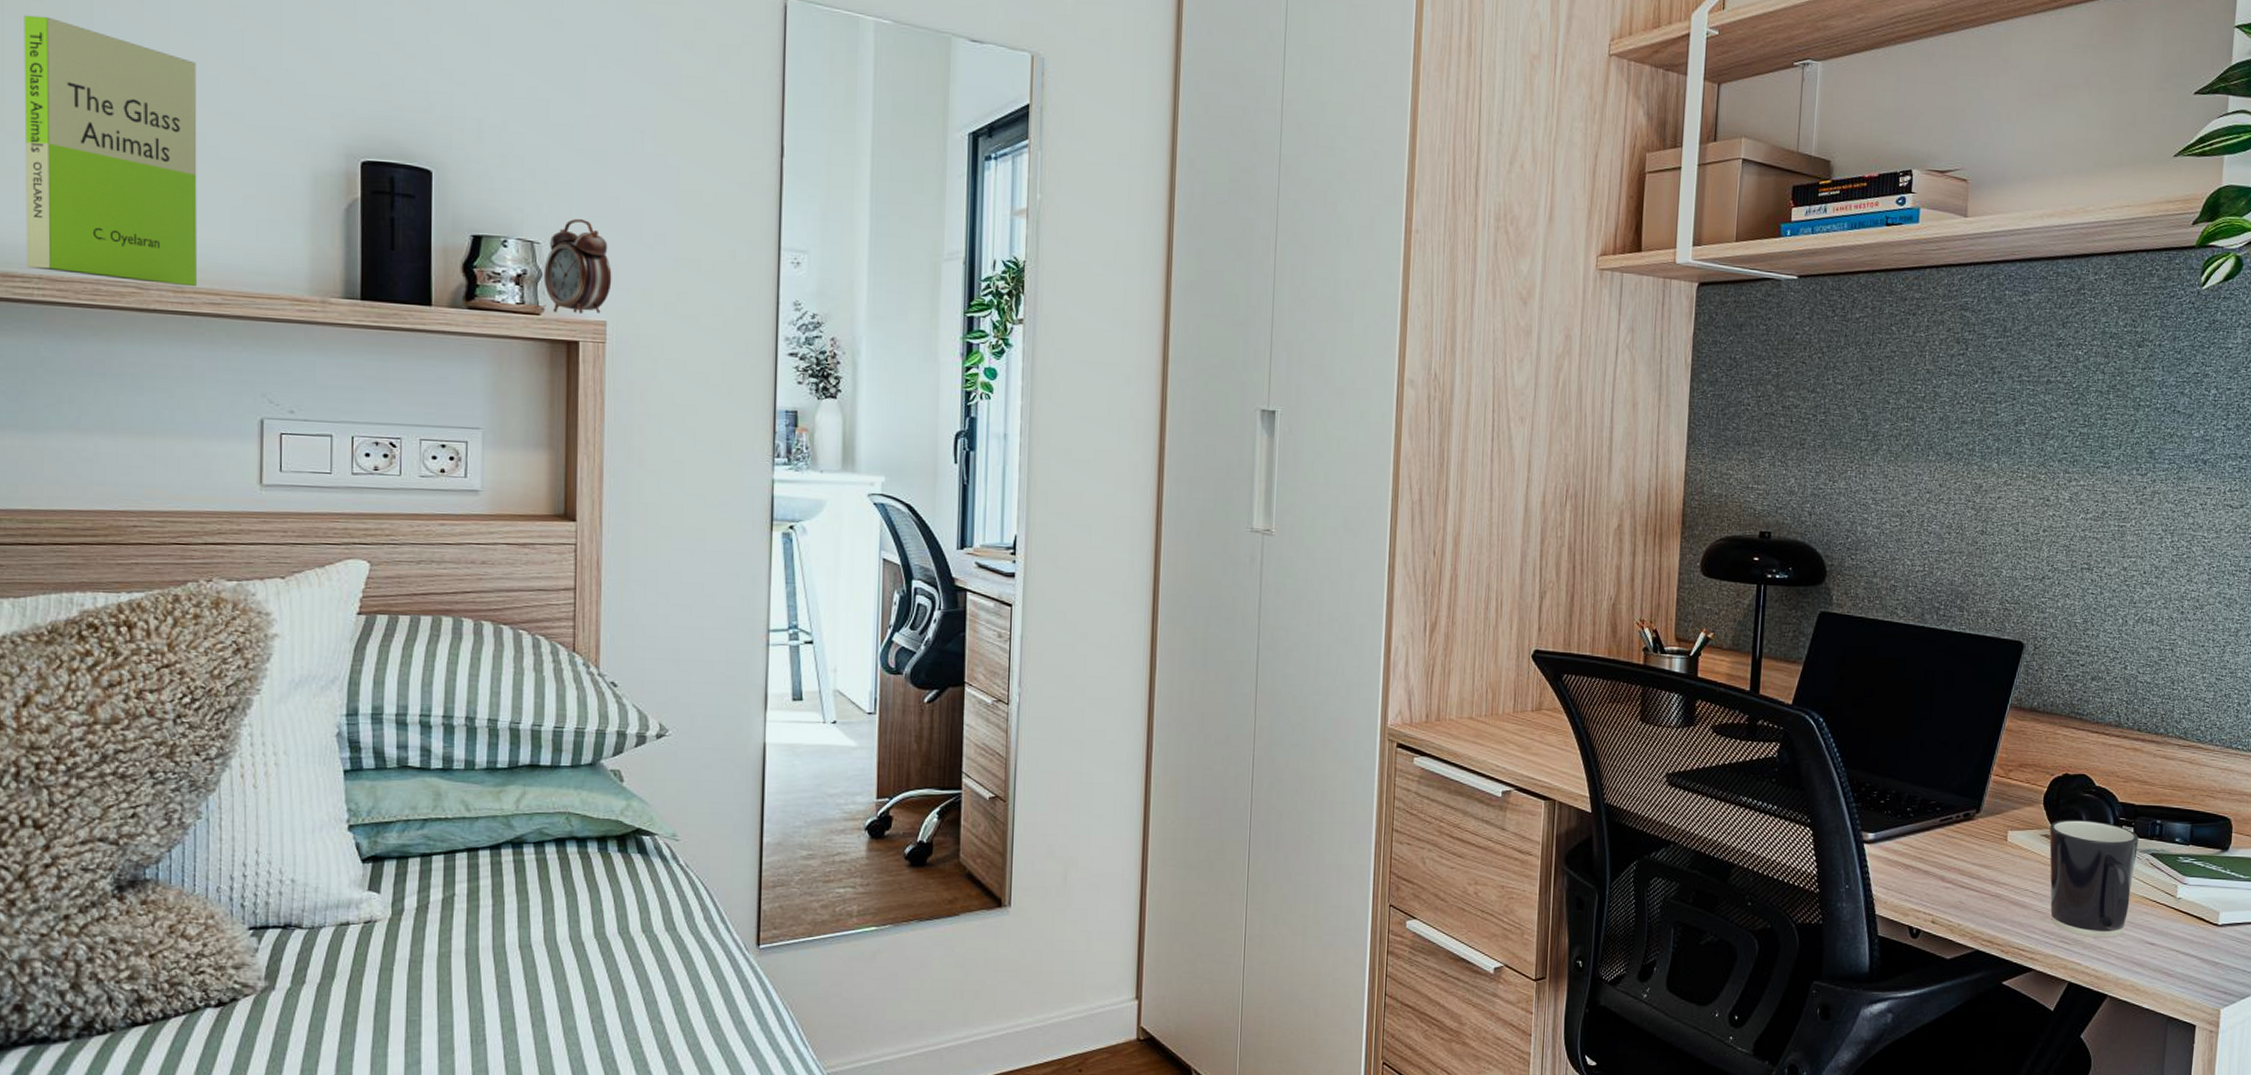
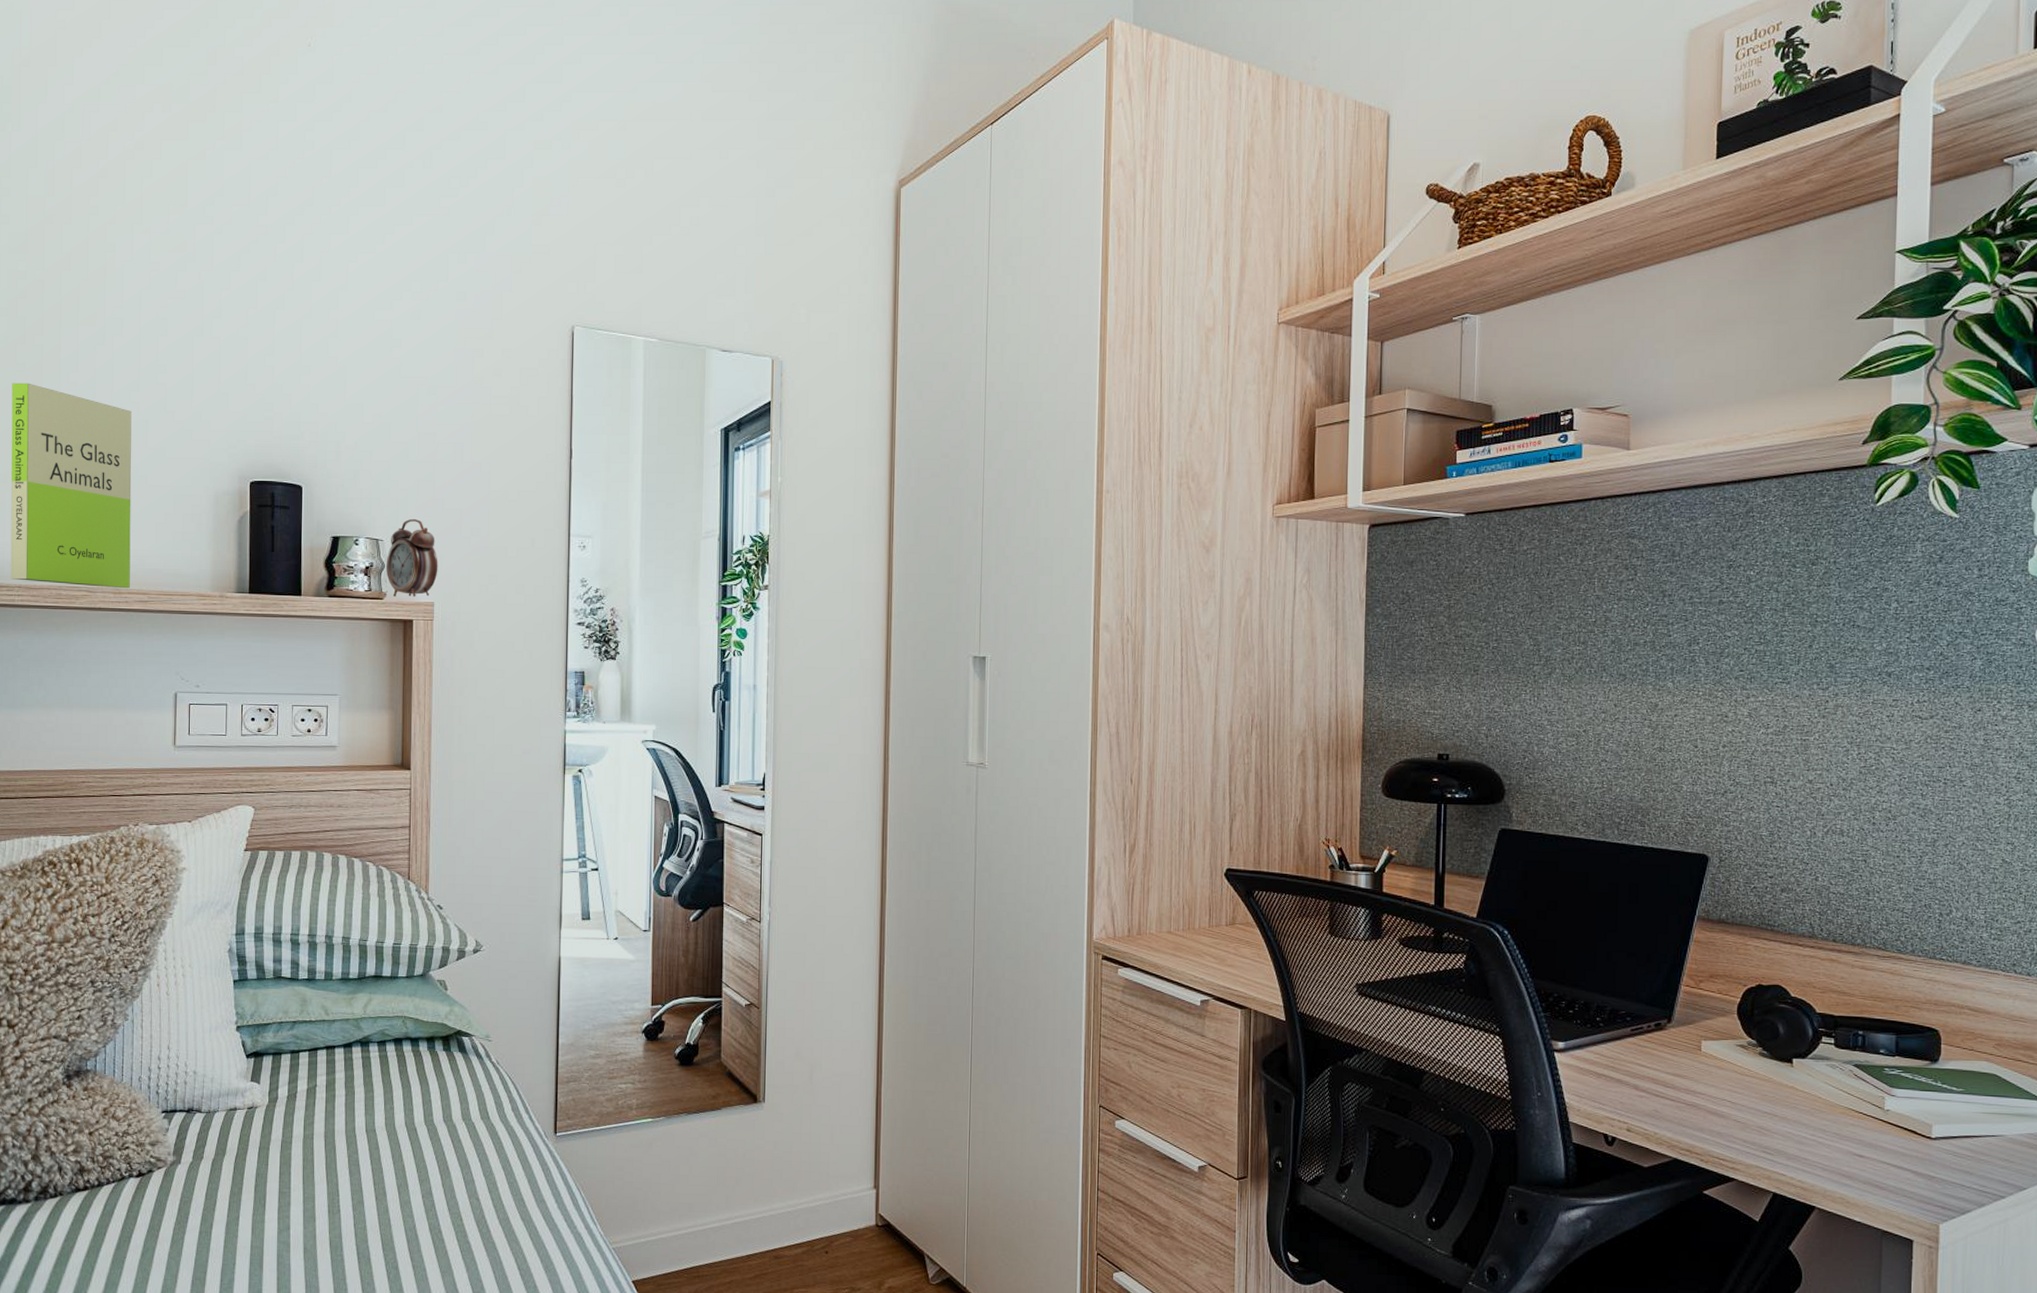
mug: present [2049,819,2139,938] -> none [1745,1029,1840,1149]

